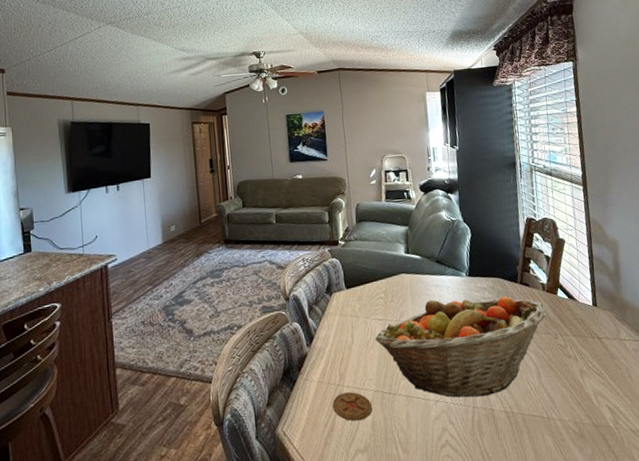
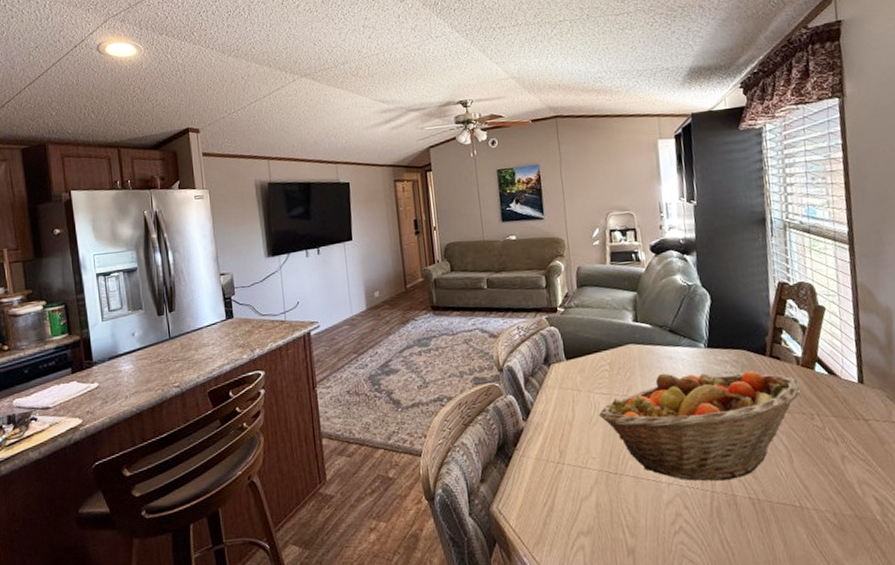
coaster: present [332,392,372,421] -> none [551,471,596,502]

